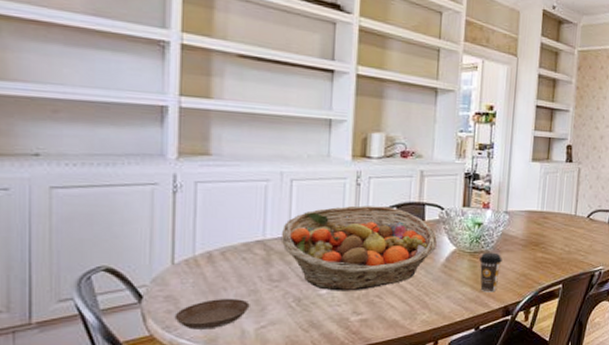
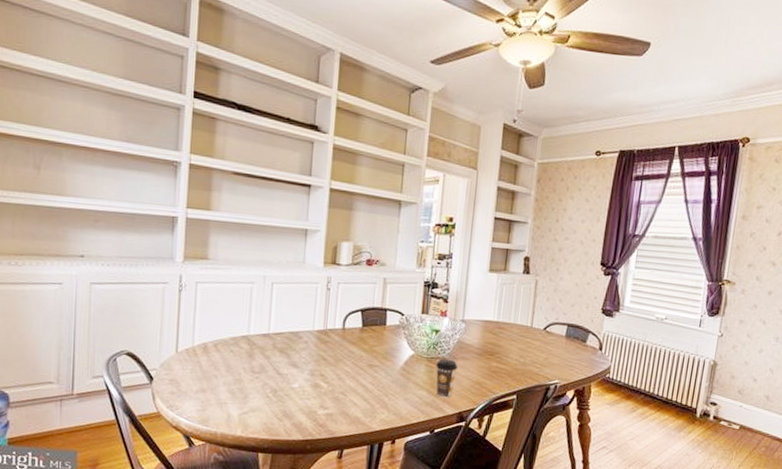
saucer: present [174,299,250,330] -> none [176,385,235,411]
fruit basket: present [280,205,437,291] -> none [262,308,397,387]

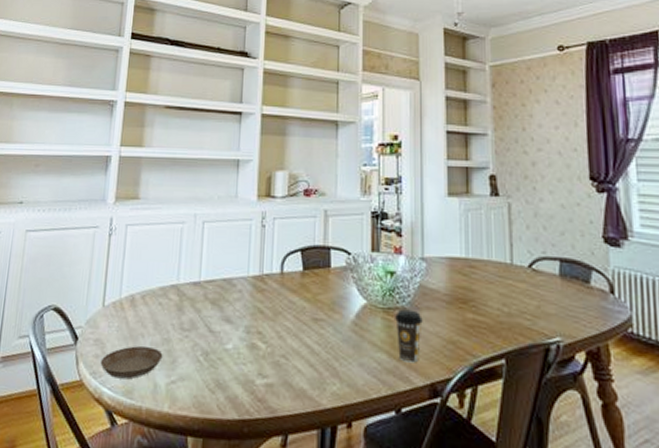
saucer: none [176,385,235,411] -> present [100,346,163,380]

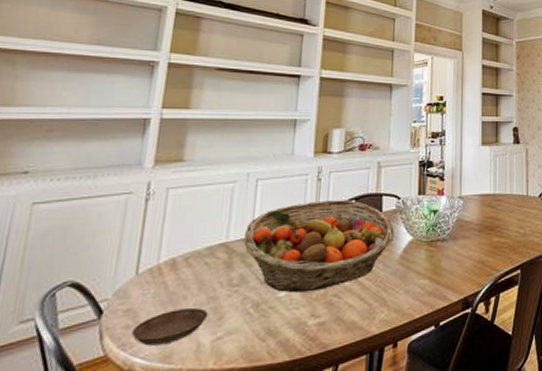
fruit basket: none [192,249,345,349] -> present [243,200,394,293]
coffee cup: present [395,309,423,363] -> none [437,240,459,284]

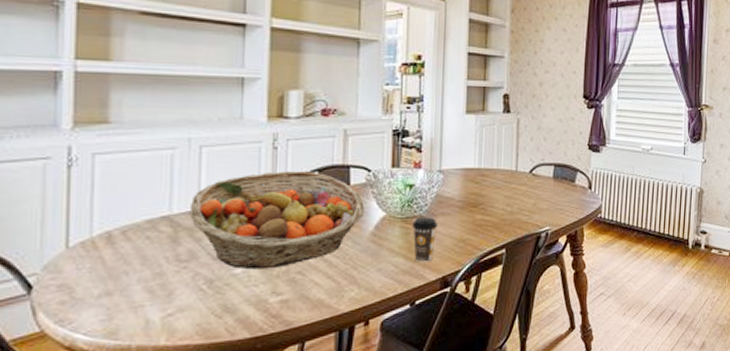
saucer: present [131,308,208,346] -> none [69,284,155,322]
coffee cup: none [437,240,459,284] -> present [412,217,438,262]

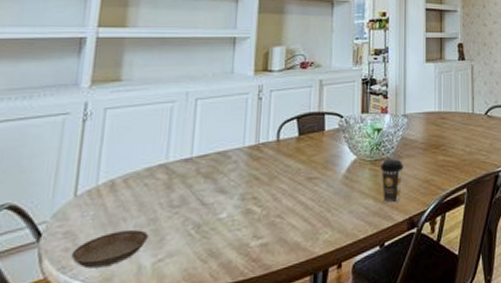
saucer: none [69,284,155,322] -> present [71,230,149,269]
fruit basket: present [189,171,364,270] -> none [183,119,337,214]

